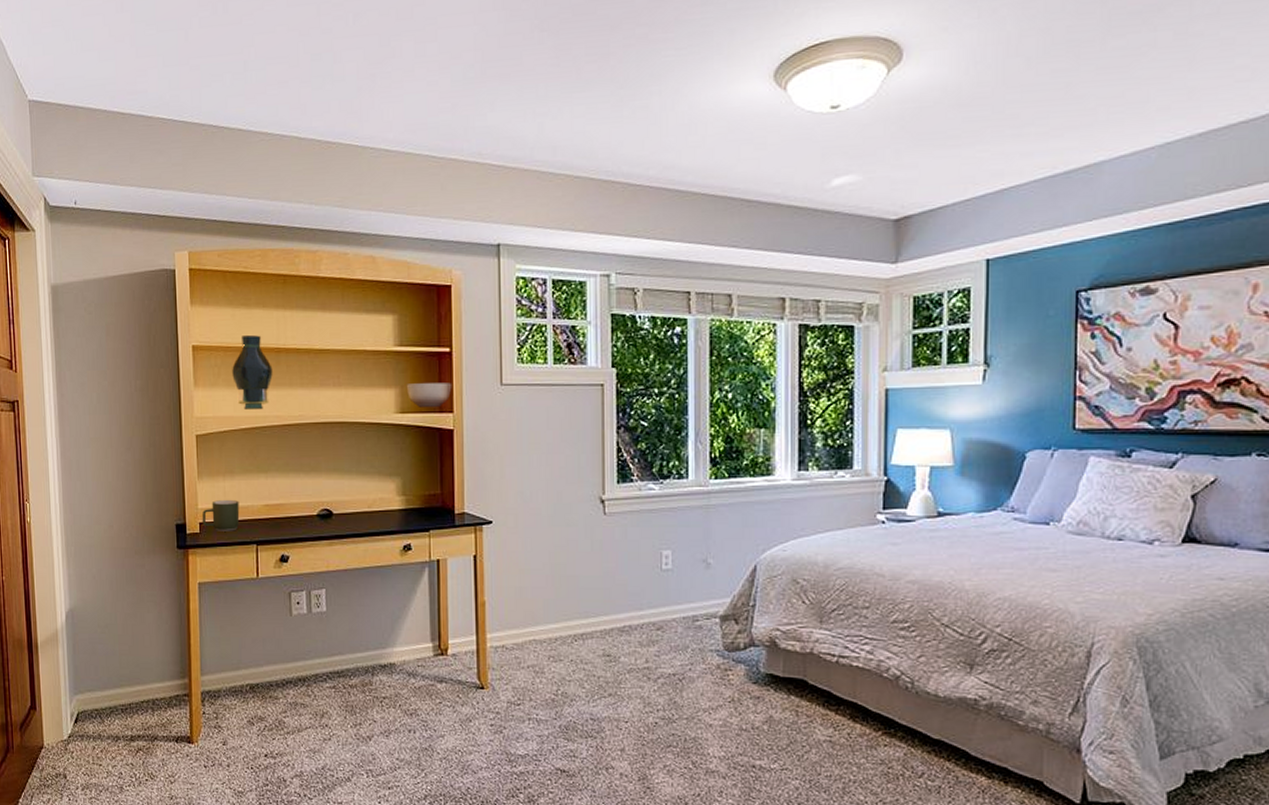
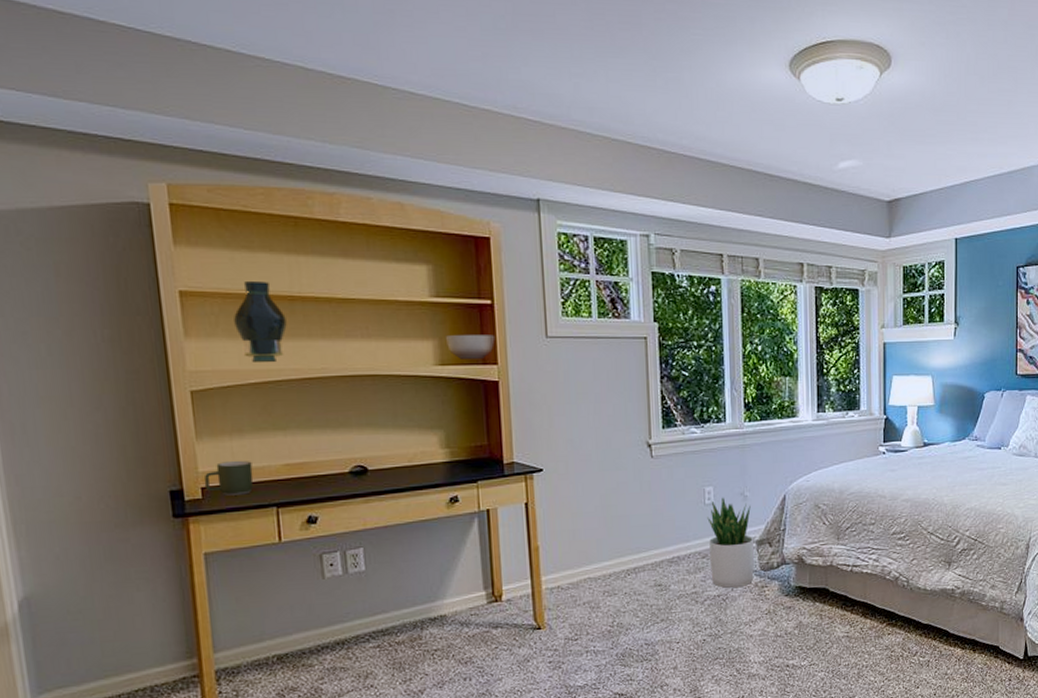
planter: none [664,563,718,668] -> present [707,497,755,588]

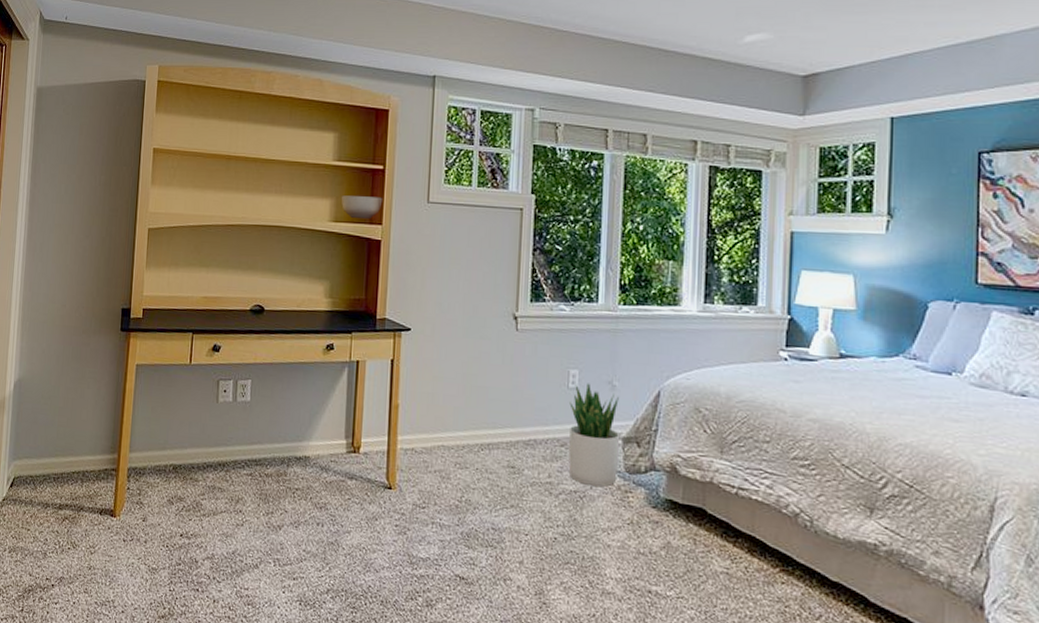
mug: present [204,460,254,496] -> none [145,288,181,319]
vase: present [232,282,287,364] -> none [185,143,223,210]

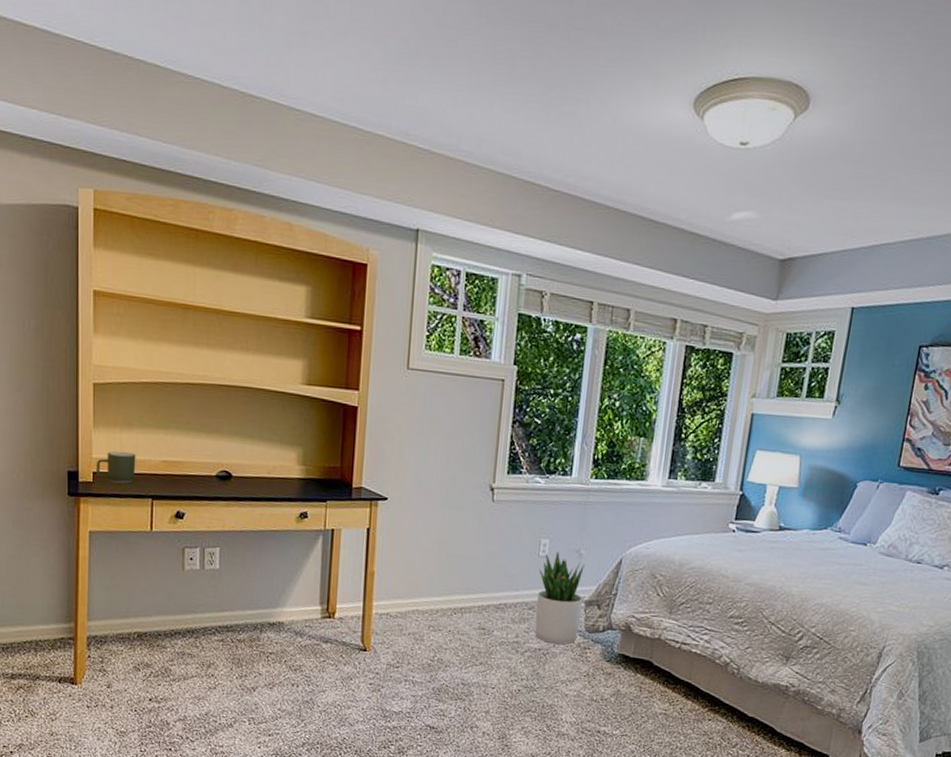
mug: none [145,288,181,319] -> present [95,451,136,484]
bowl: present [341,195,383,220] -> none [314,357,360,384]

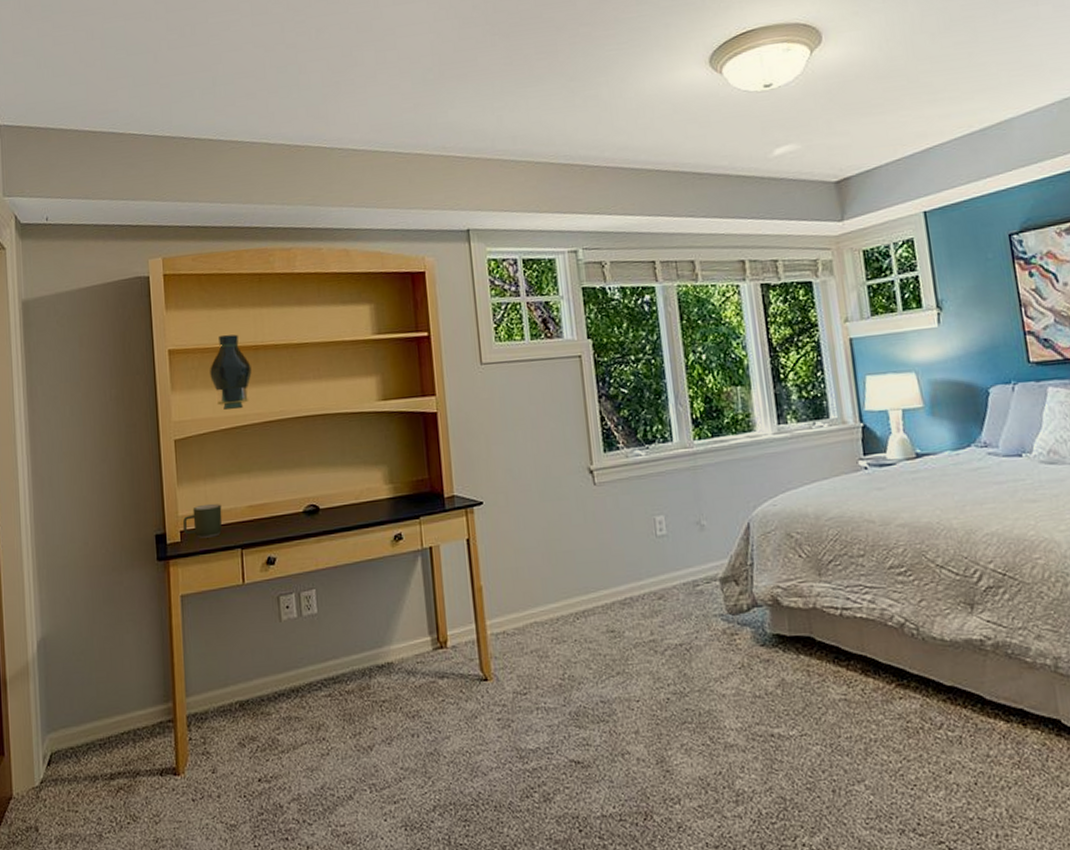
vase: none [134,287,179,366] -> present [209,334,252,411]
planter: present [535,551,585,645] -> none [660,527,721,636]

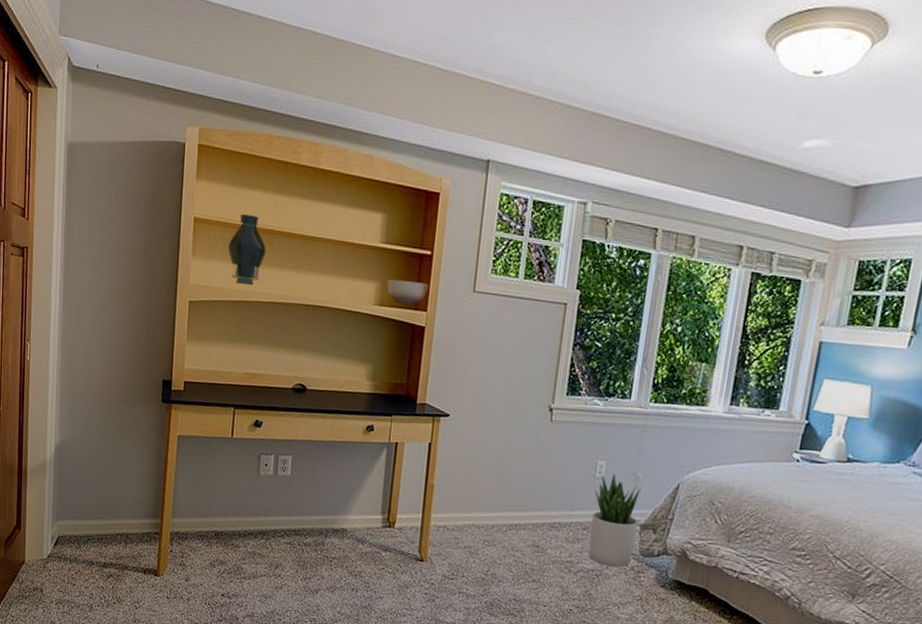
mug: present [182,503,223,538] -> none [186,363,223,393]
bowl: none [386,366,433,393] -> present [386,279,429,305]
planter: none [660,527,721,636] -> present [588,473,641,567]

